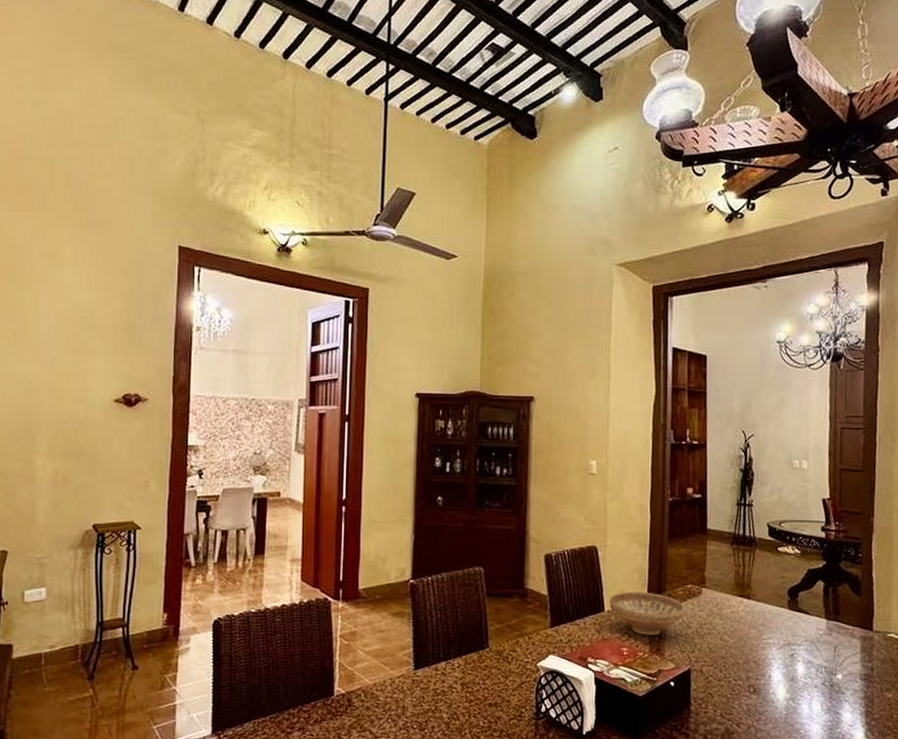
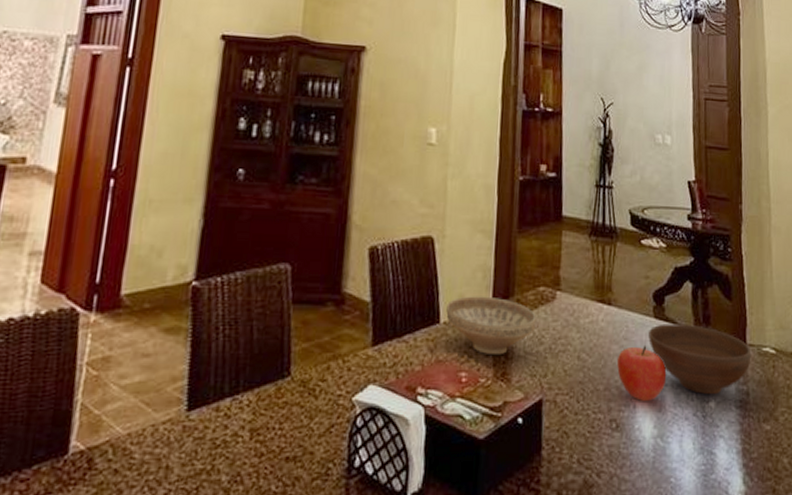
fruit: none [755,630,799,673] -> present [617,344,667,402]
bowl: none [783,614,877,670] -> present [649,324,751,395]

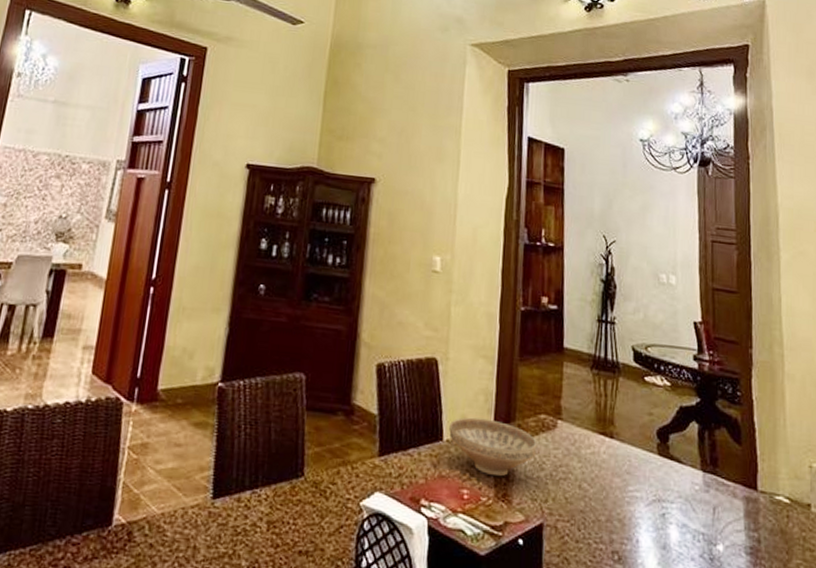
fruit: present [617,344,667,402] -> none [619,480,672,538]
bowl: present [649,324,751,395] -> none [652,461,763,539]

